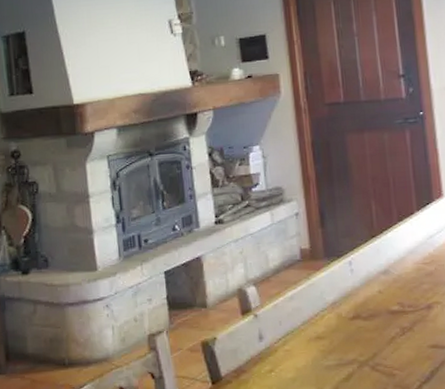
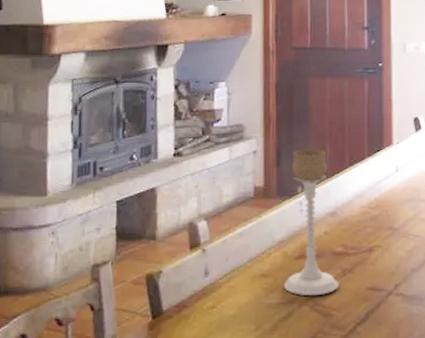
candle holder: none [337,207,399,357] -> present [283,149,339,296]

